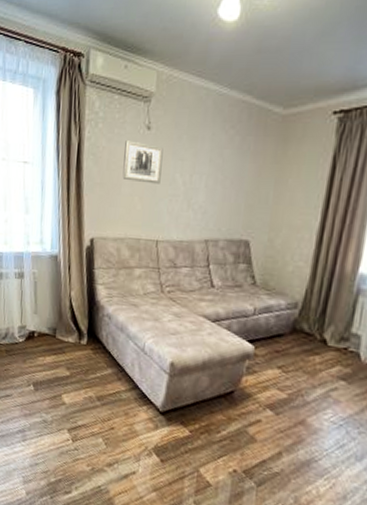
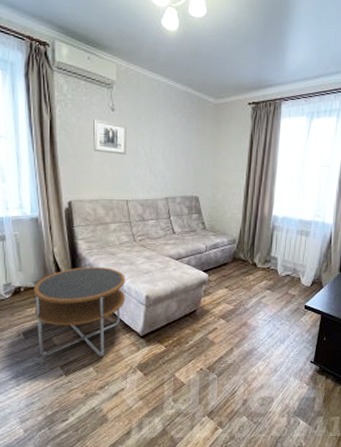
side table: none [46,317,148,428] -> present [33,267,125,357]

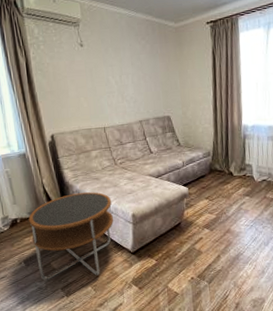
wall art: present [93,119,126,155] -> none [65,56,98,87]

